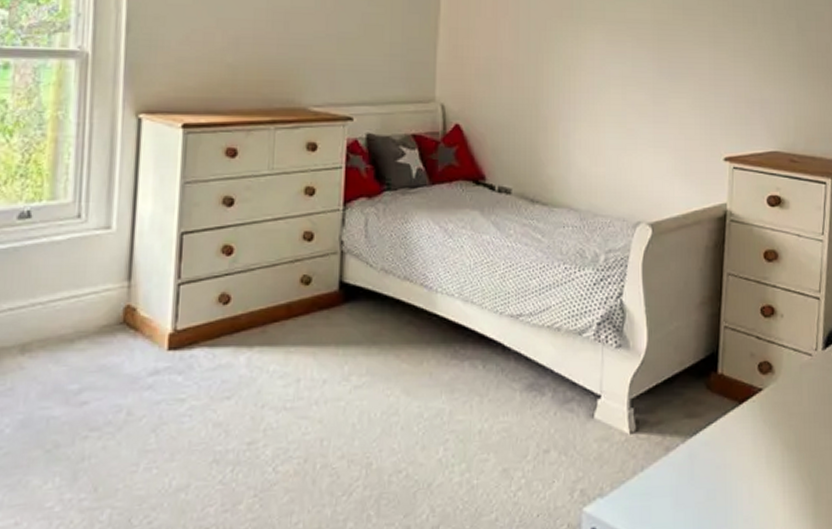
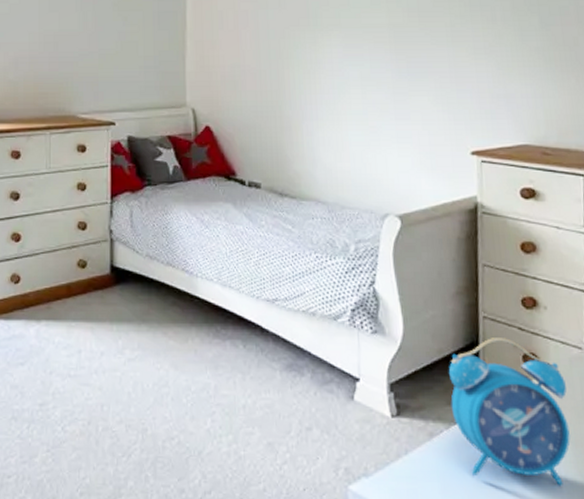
alarm clock: none [688,347,795,492] -> present [448,338,570,486]

